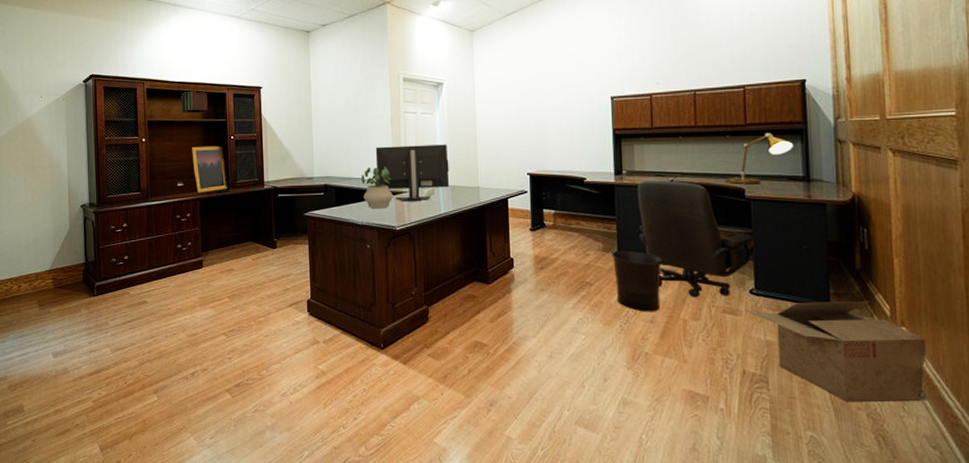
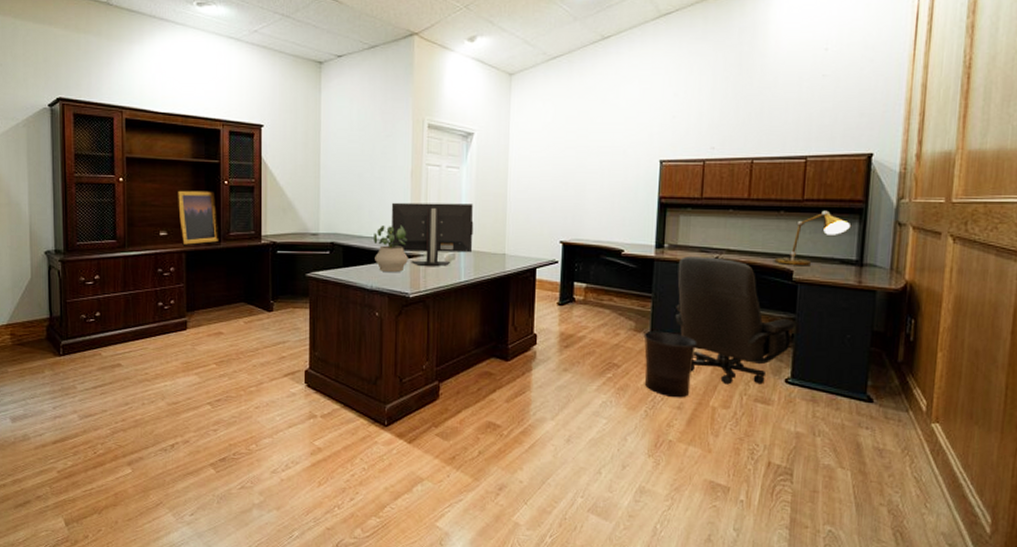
books: present [180,91,208,114] -> none [166,124,198,152]
cardboard box: present [745,301,929,403] -> none [778,393,958,499]

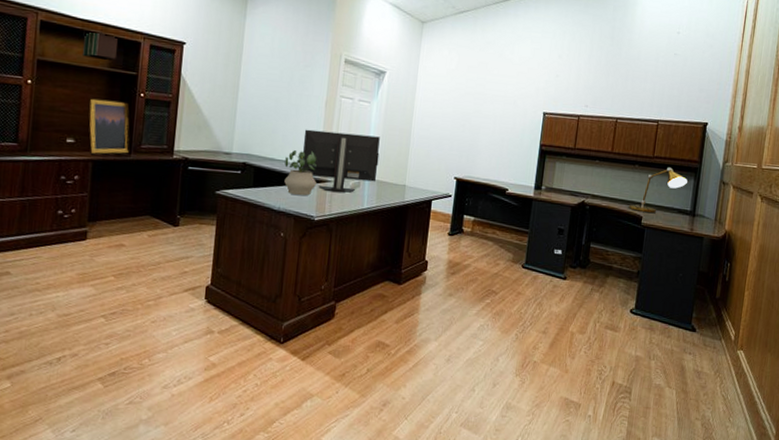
books: none [166,124,198,152] -> present [81,30,118,61]
waste bin: present [643,332,697,397] -> none [518,263,563,323]
office chair: present [675,256,796,385] -> none [546,198,642,314]

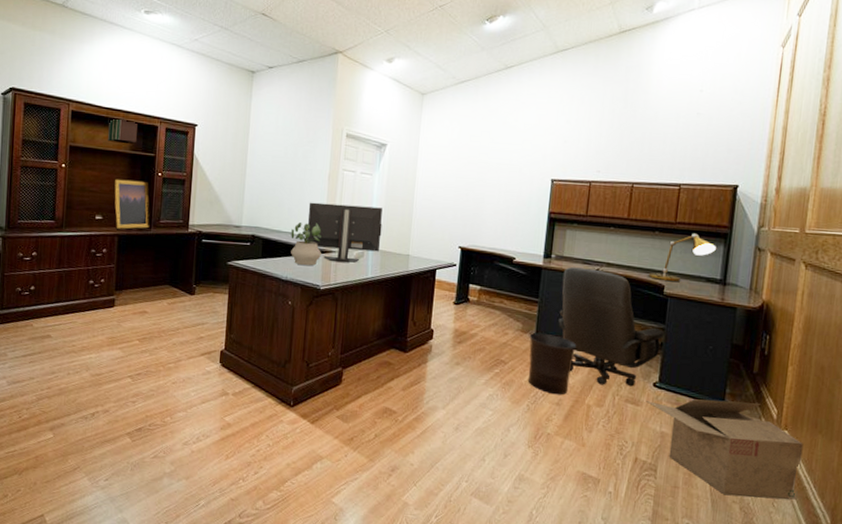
waste bin: none [518,263,563,323] -> present [528,333,577,395]
office chair: none [546,198,642,314] -> present [558,267,665,387]
cardboard box: none [624,323,756,414] -> present [647,399,804,500]

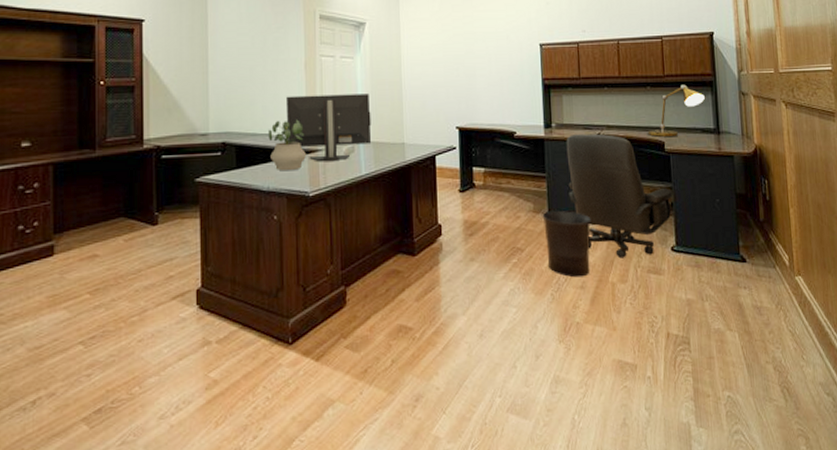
books: present [107,118,137,144] -> none [30,21,69,51]
picture frame: present [113,178,151,230] -> none [43,93,94,157]
cardboard box: present [647,399,804,500] -> none [668,252,823,357]

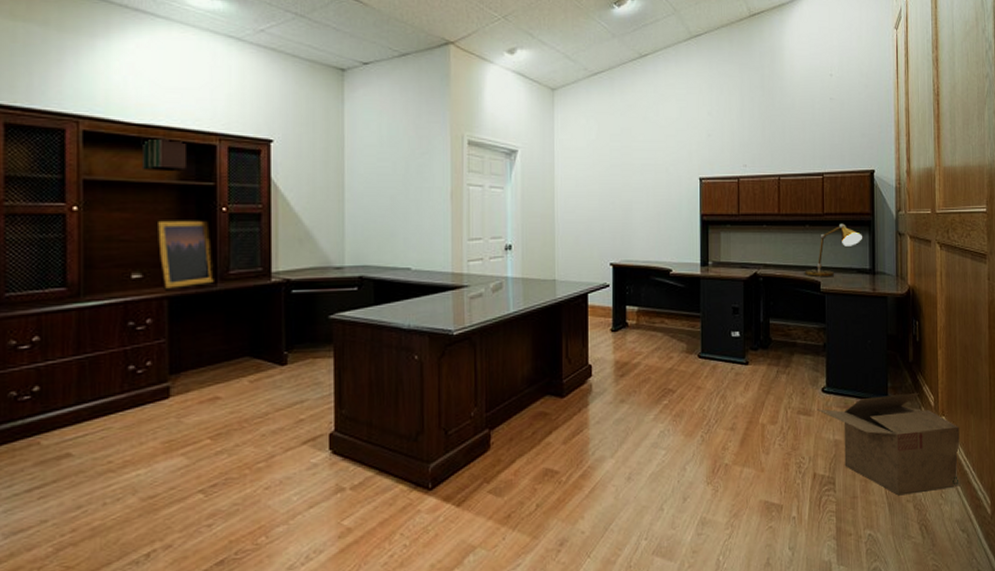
books: none [30,21,69,51] -> present [141,138,186,172]
picture frame: none [43,93,94,157] -> present [156,220,215,290]
potted plant: present [268,119,307,172] -> none [410,253,452,309]
computer monitor: present [285,94,372,162] -> none [429,227,521,299]
waste bin: present [542,211,591,277] -> none [695,351,744,418]
office chair: present [566,133,673,259] -> none [722,272,826,400]
cardboard box: none [668,252,823,357] -> present [818,393,961,496]

